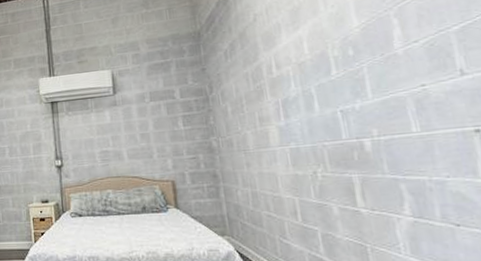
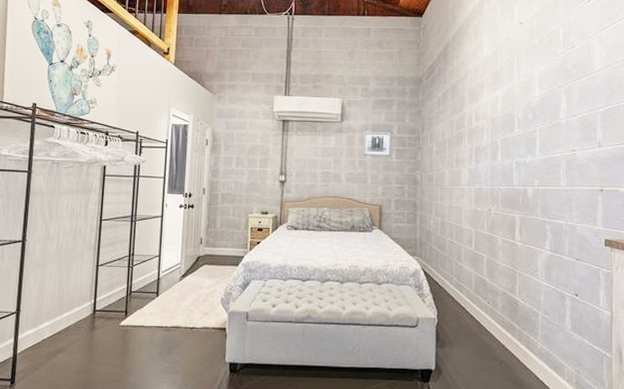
wall art: none [140,98,177,128] -> present [362,132,392,157]

